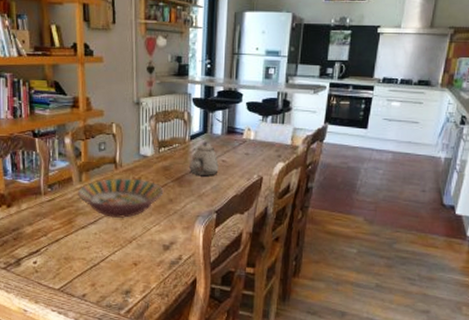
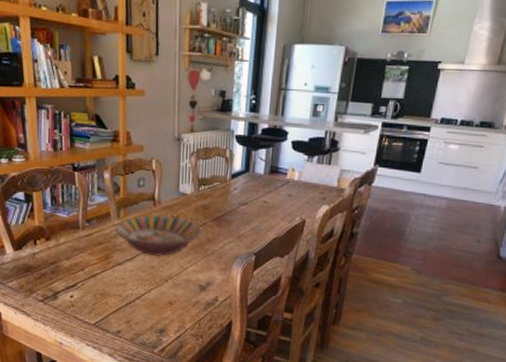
teapot: present [190,142,219,176] -> none [229,181,260,216]

